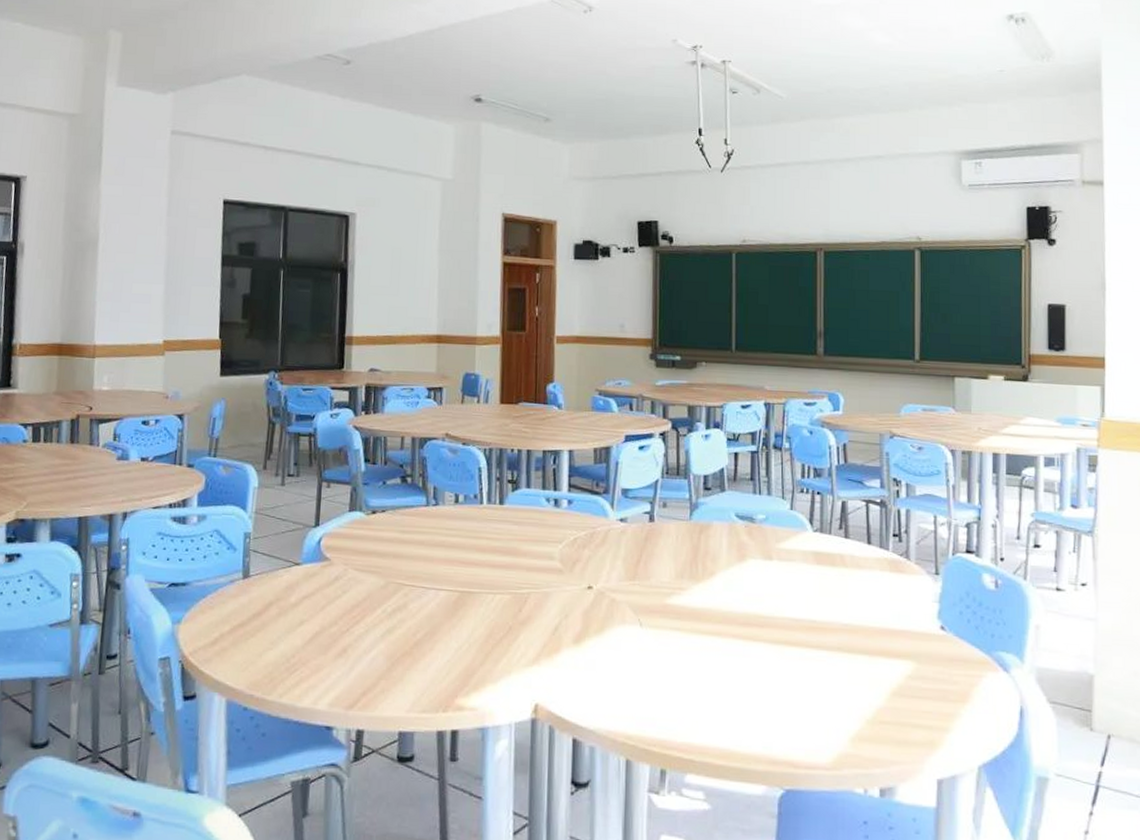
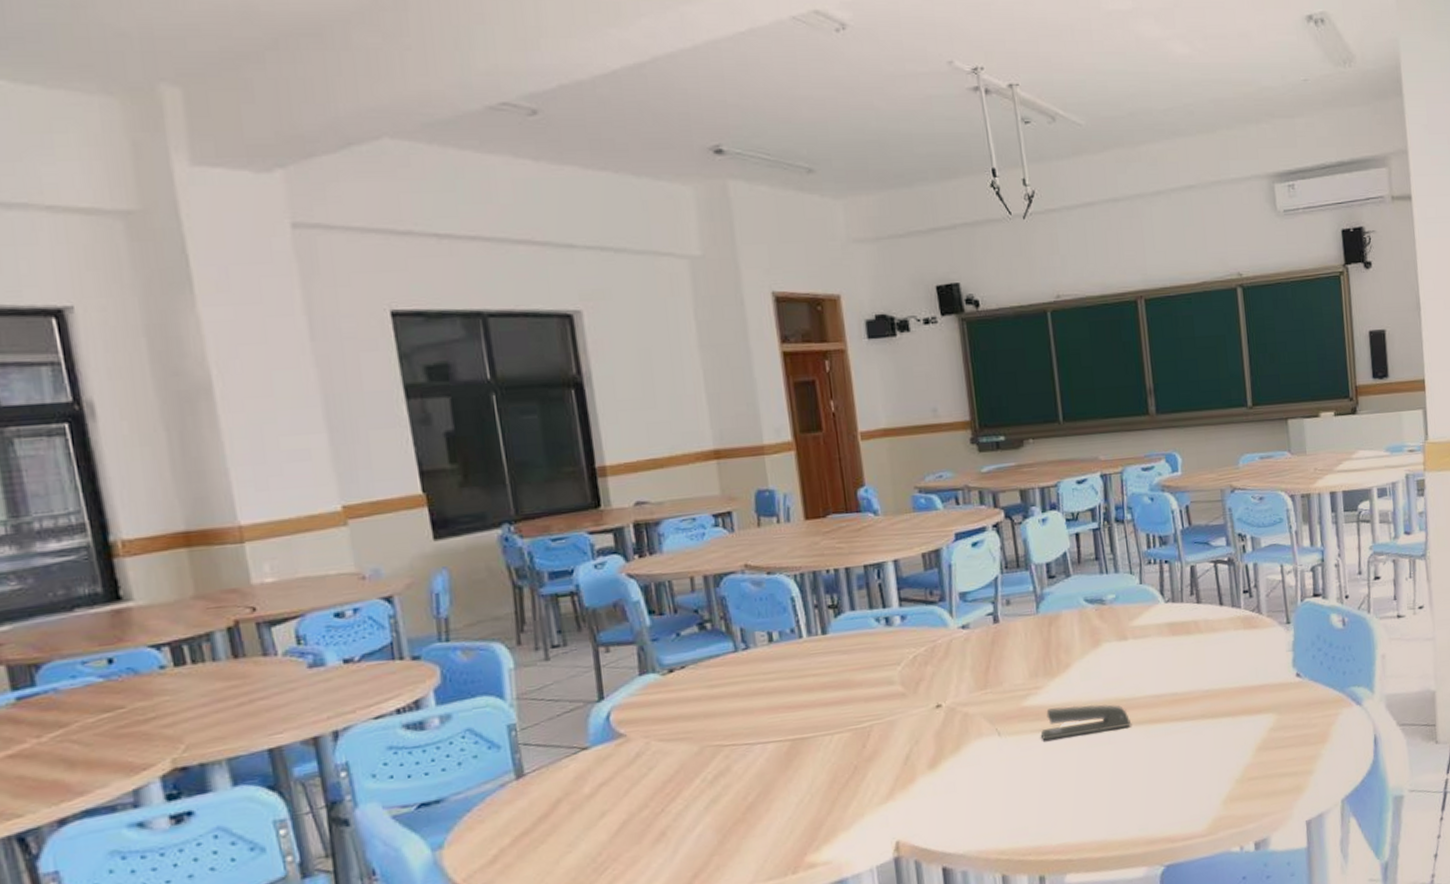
stapler: none [679,611,768,644] -> present [1040,704,1132,741]

